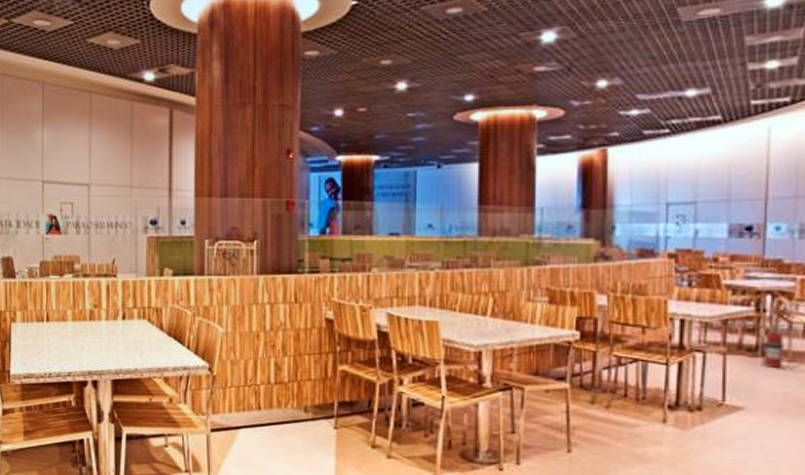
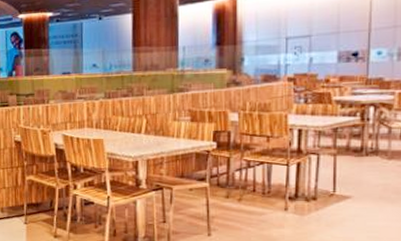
fire extinguisher: present [755,324,792,369] -> none [361,129,392,166]

